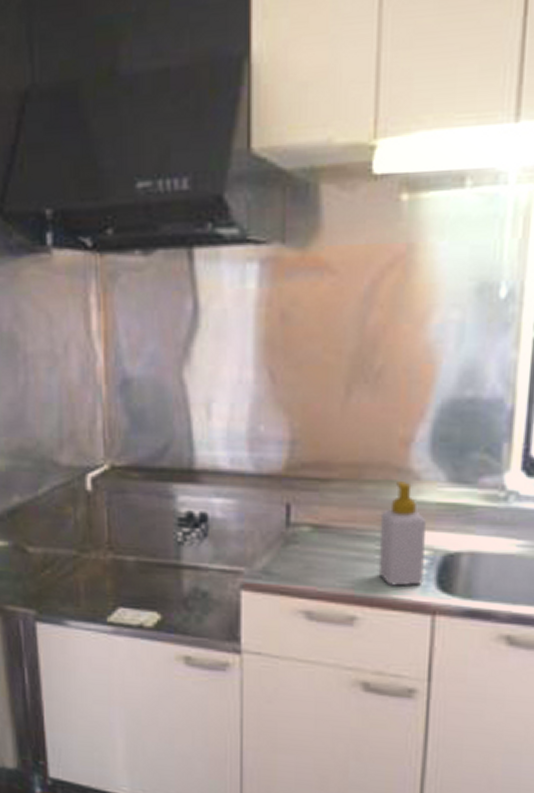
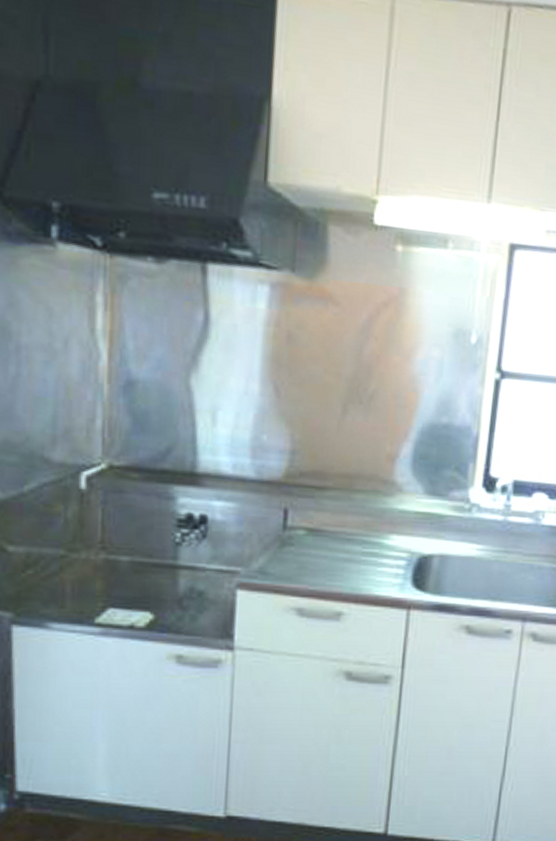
soap bottle: present [378,481,426,587] -> none [363,492,406,585]

